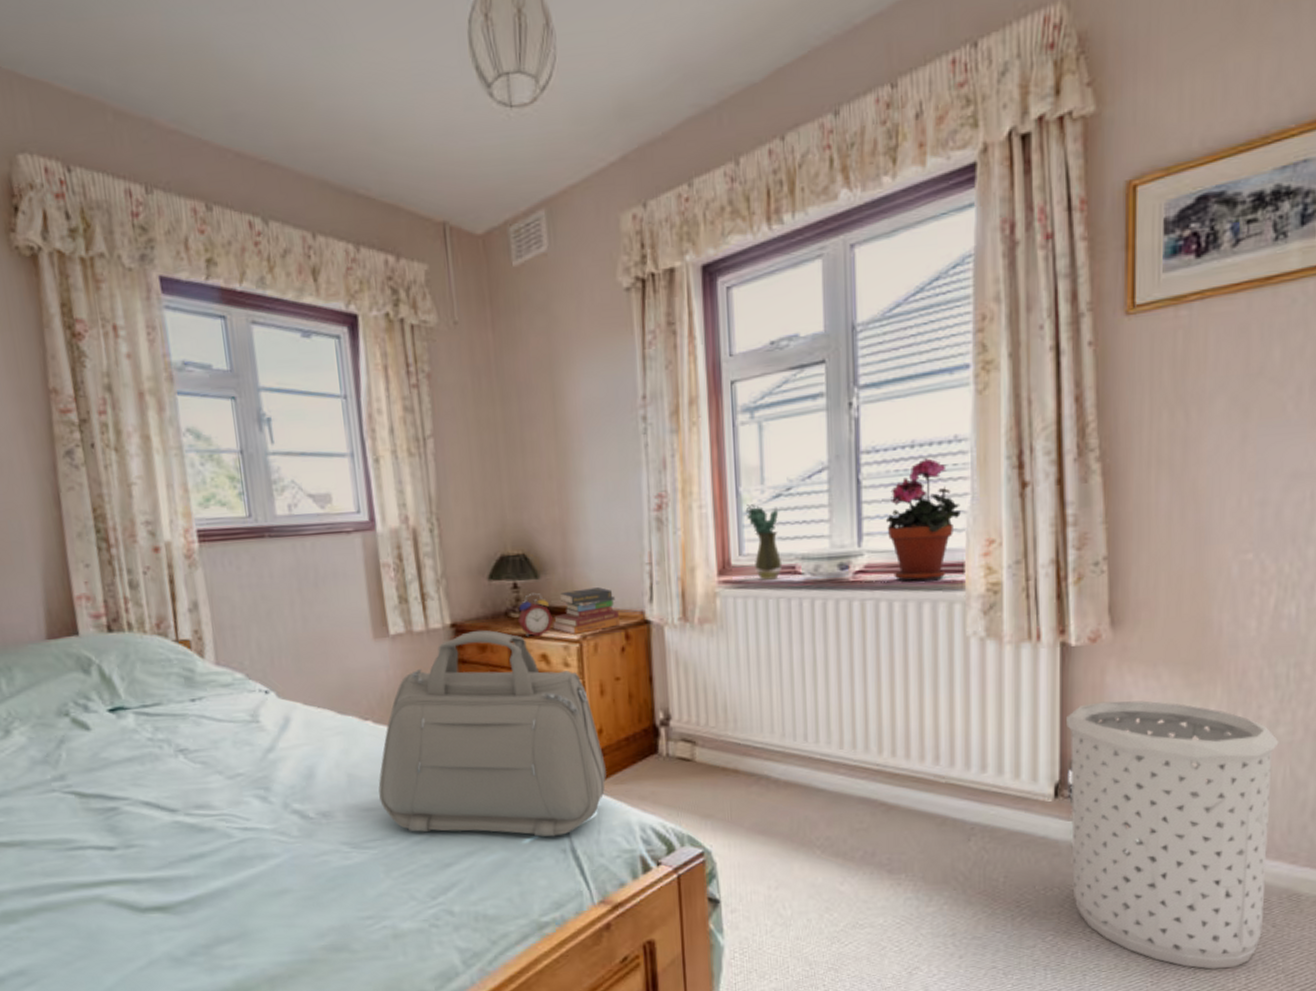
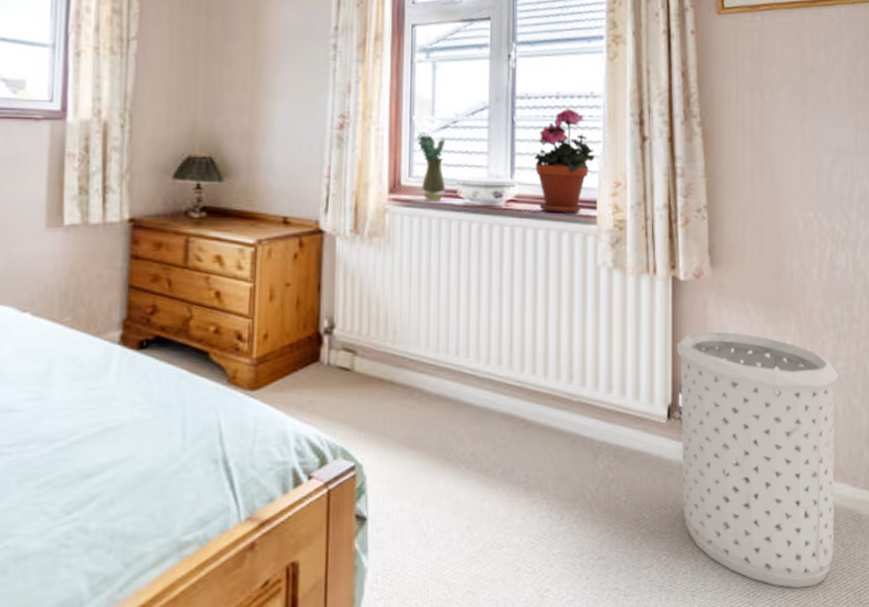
handbag: present [378,630,606,837] -> none [25,227,267,446]
alarm clock: present [517,592,553,638] -> none [197,194,231,238]
books: present [553,587,621,636] -> none [231,195,296,239]

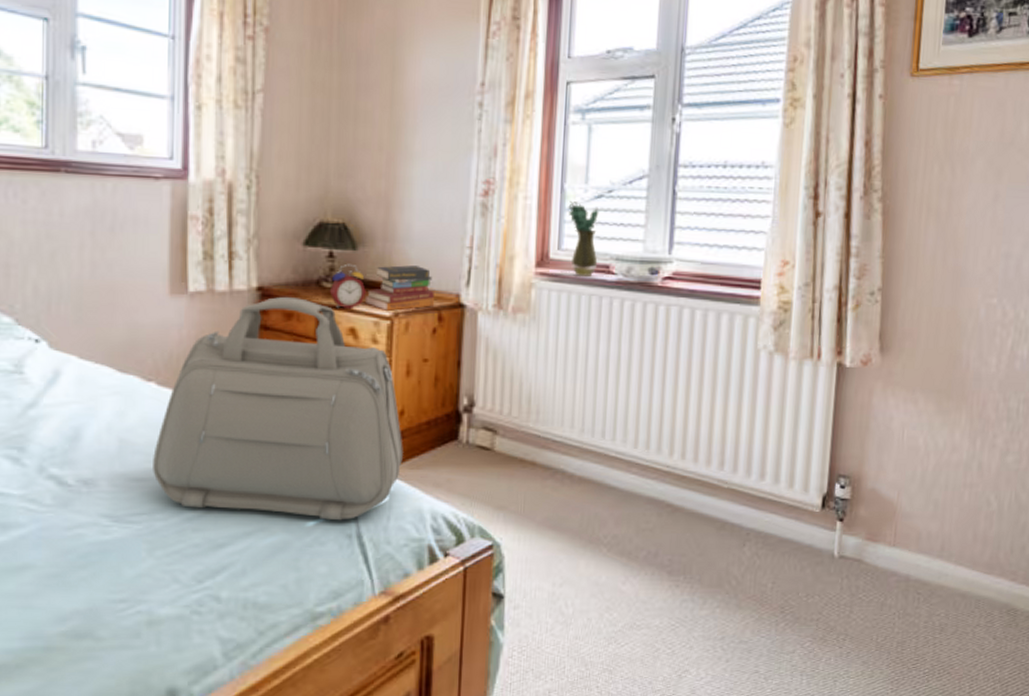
handbag: none [25,227,267,446] -> present [153,296,403,521]
alarm clock: none [197,194,231,238] -> present [329,263,366,310]
books: none [231,195,296,239] -> present [365,265,435,312]
potted plant: present [534,108,594,214] -> none [695,179,762,294]
laundry basket: present [677,331,839,589] -> none [831,421,1008,678]

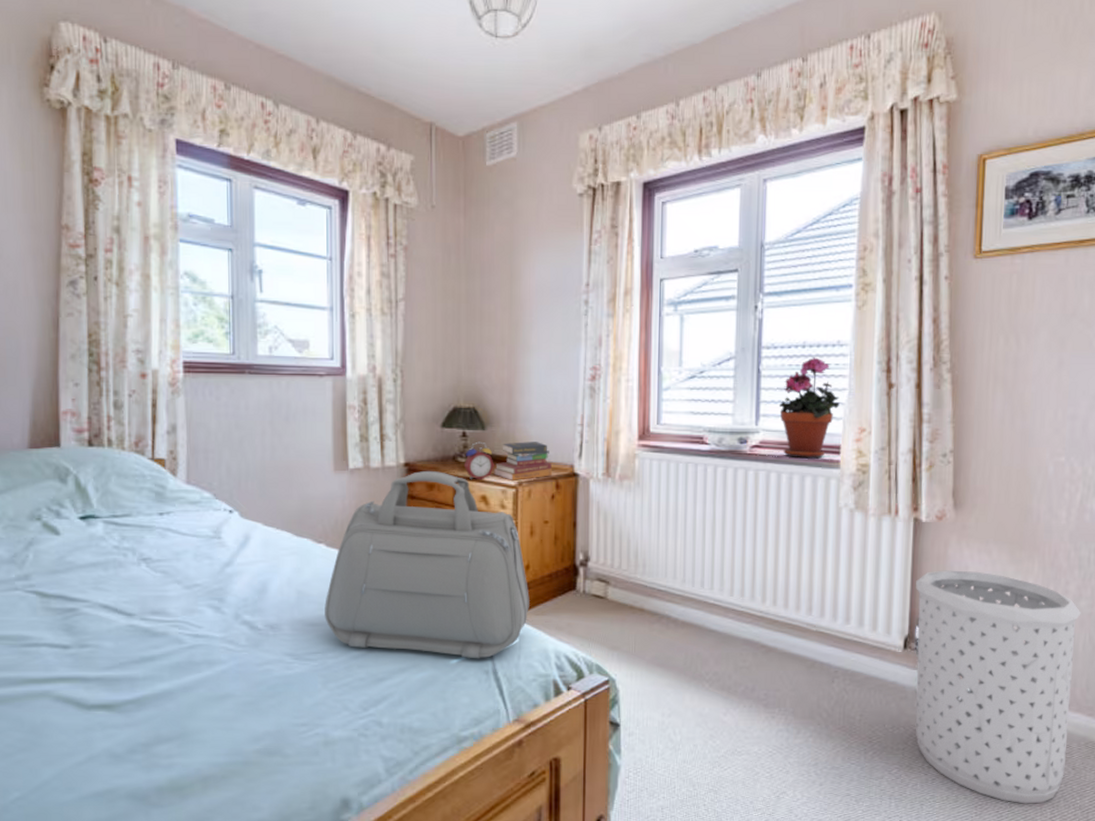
vase: present [568,200,599,277] -> none [665,381,693,448]
potted plant: none [695,179,762,294] -> present [779,357,840,459]
laundry basket: none [831,421,1008,678] -> present [915,570,1081,804]

